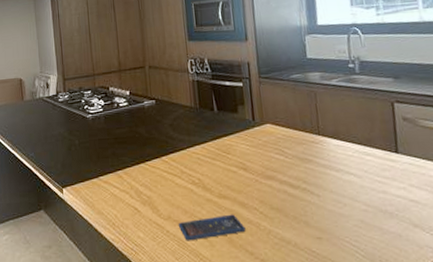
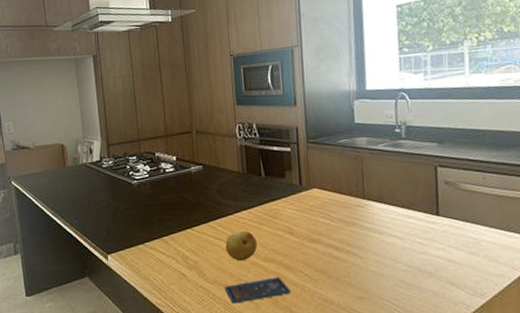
fruit: none [178,166,211,198] -> present [225,231,257,262]

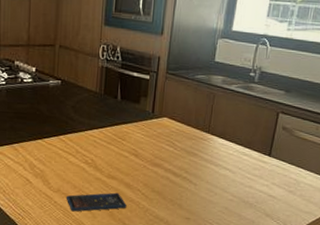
fruit: present [225,231,257,262] -> none [72,148,103,175]

